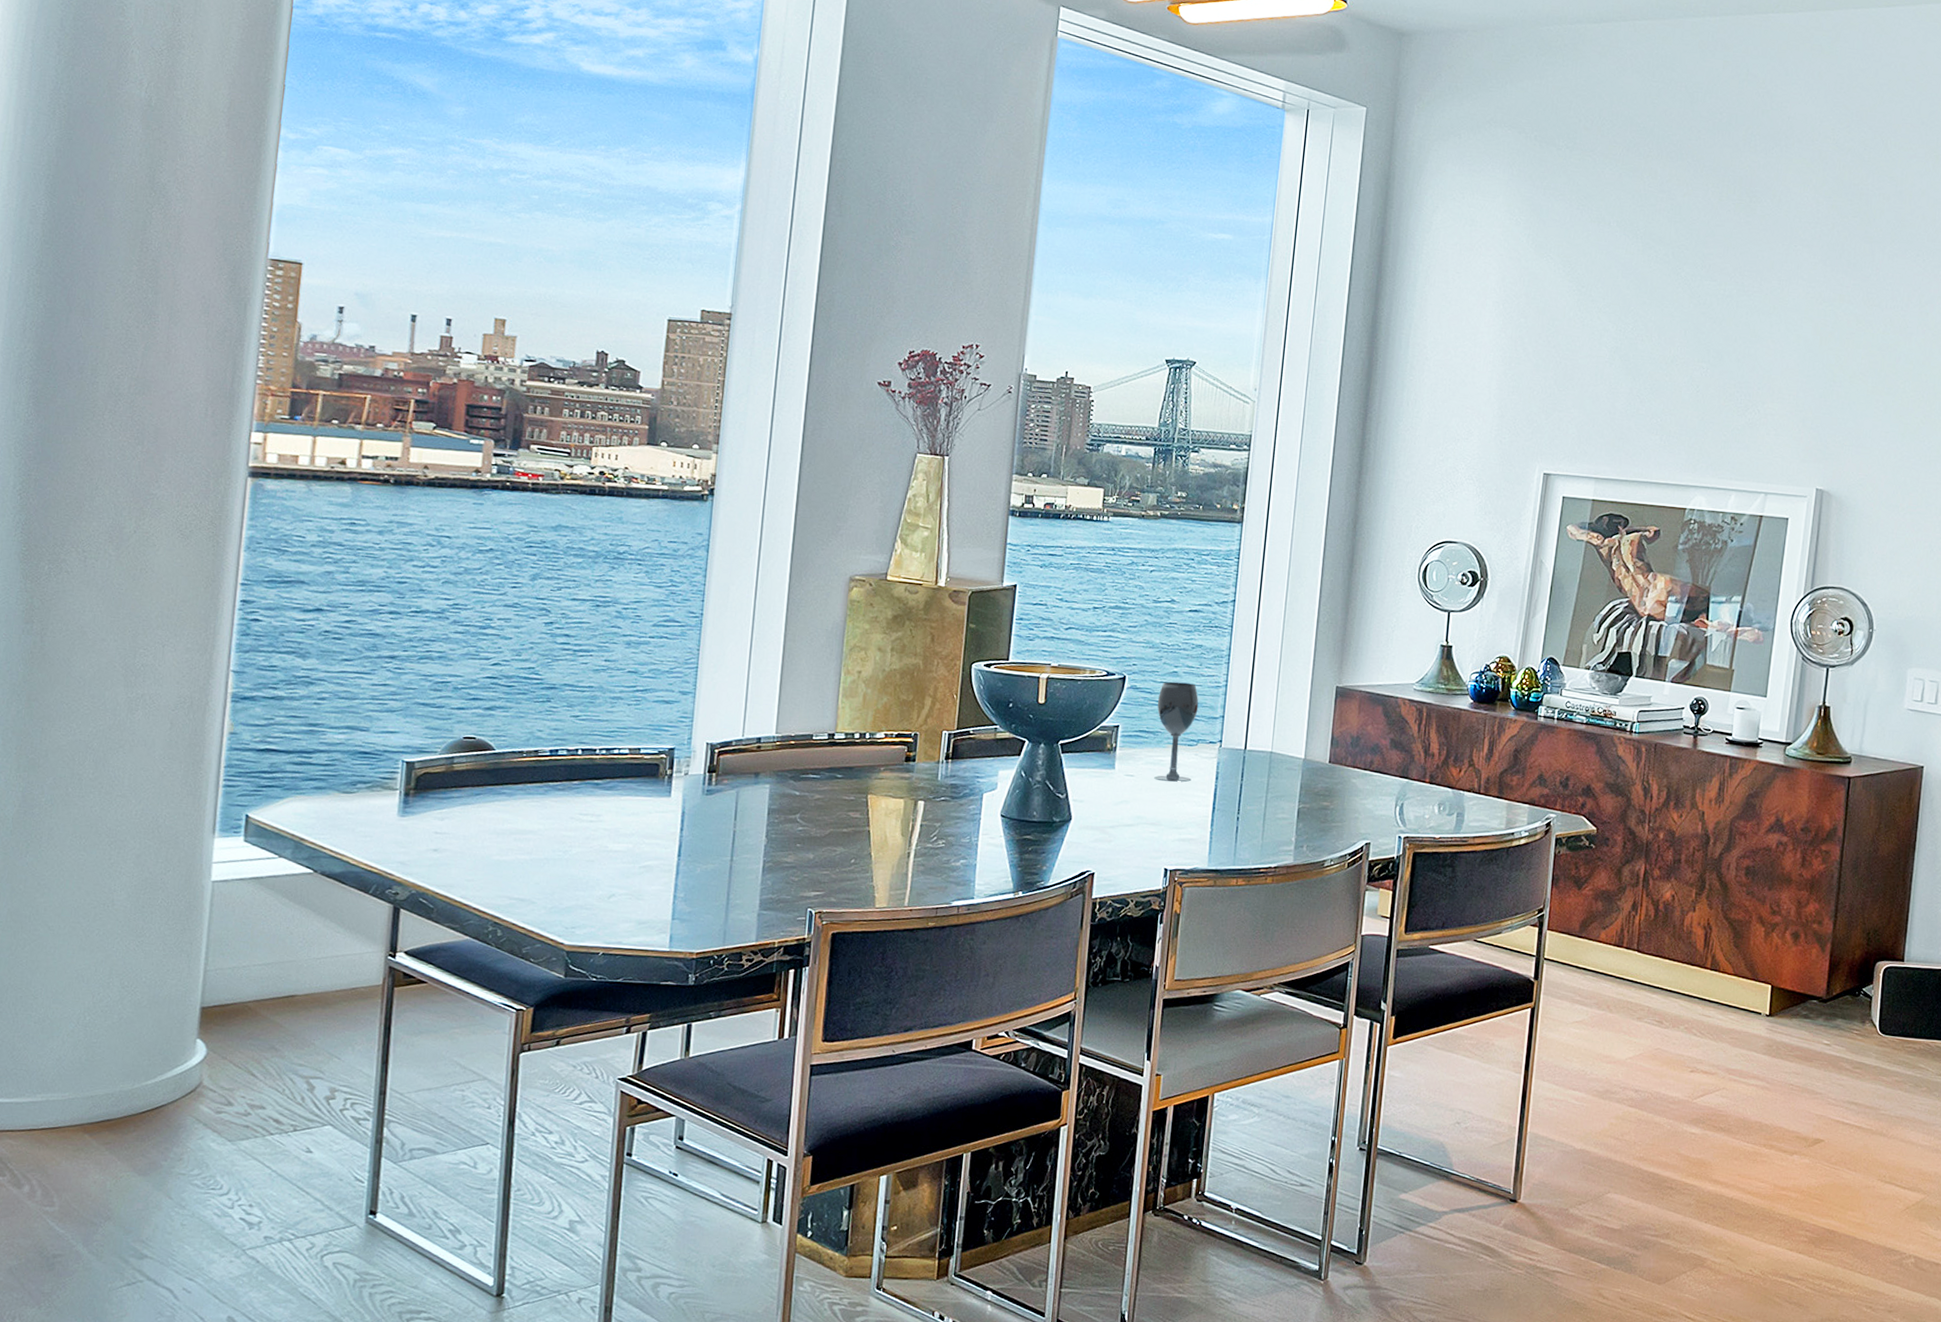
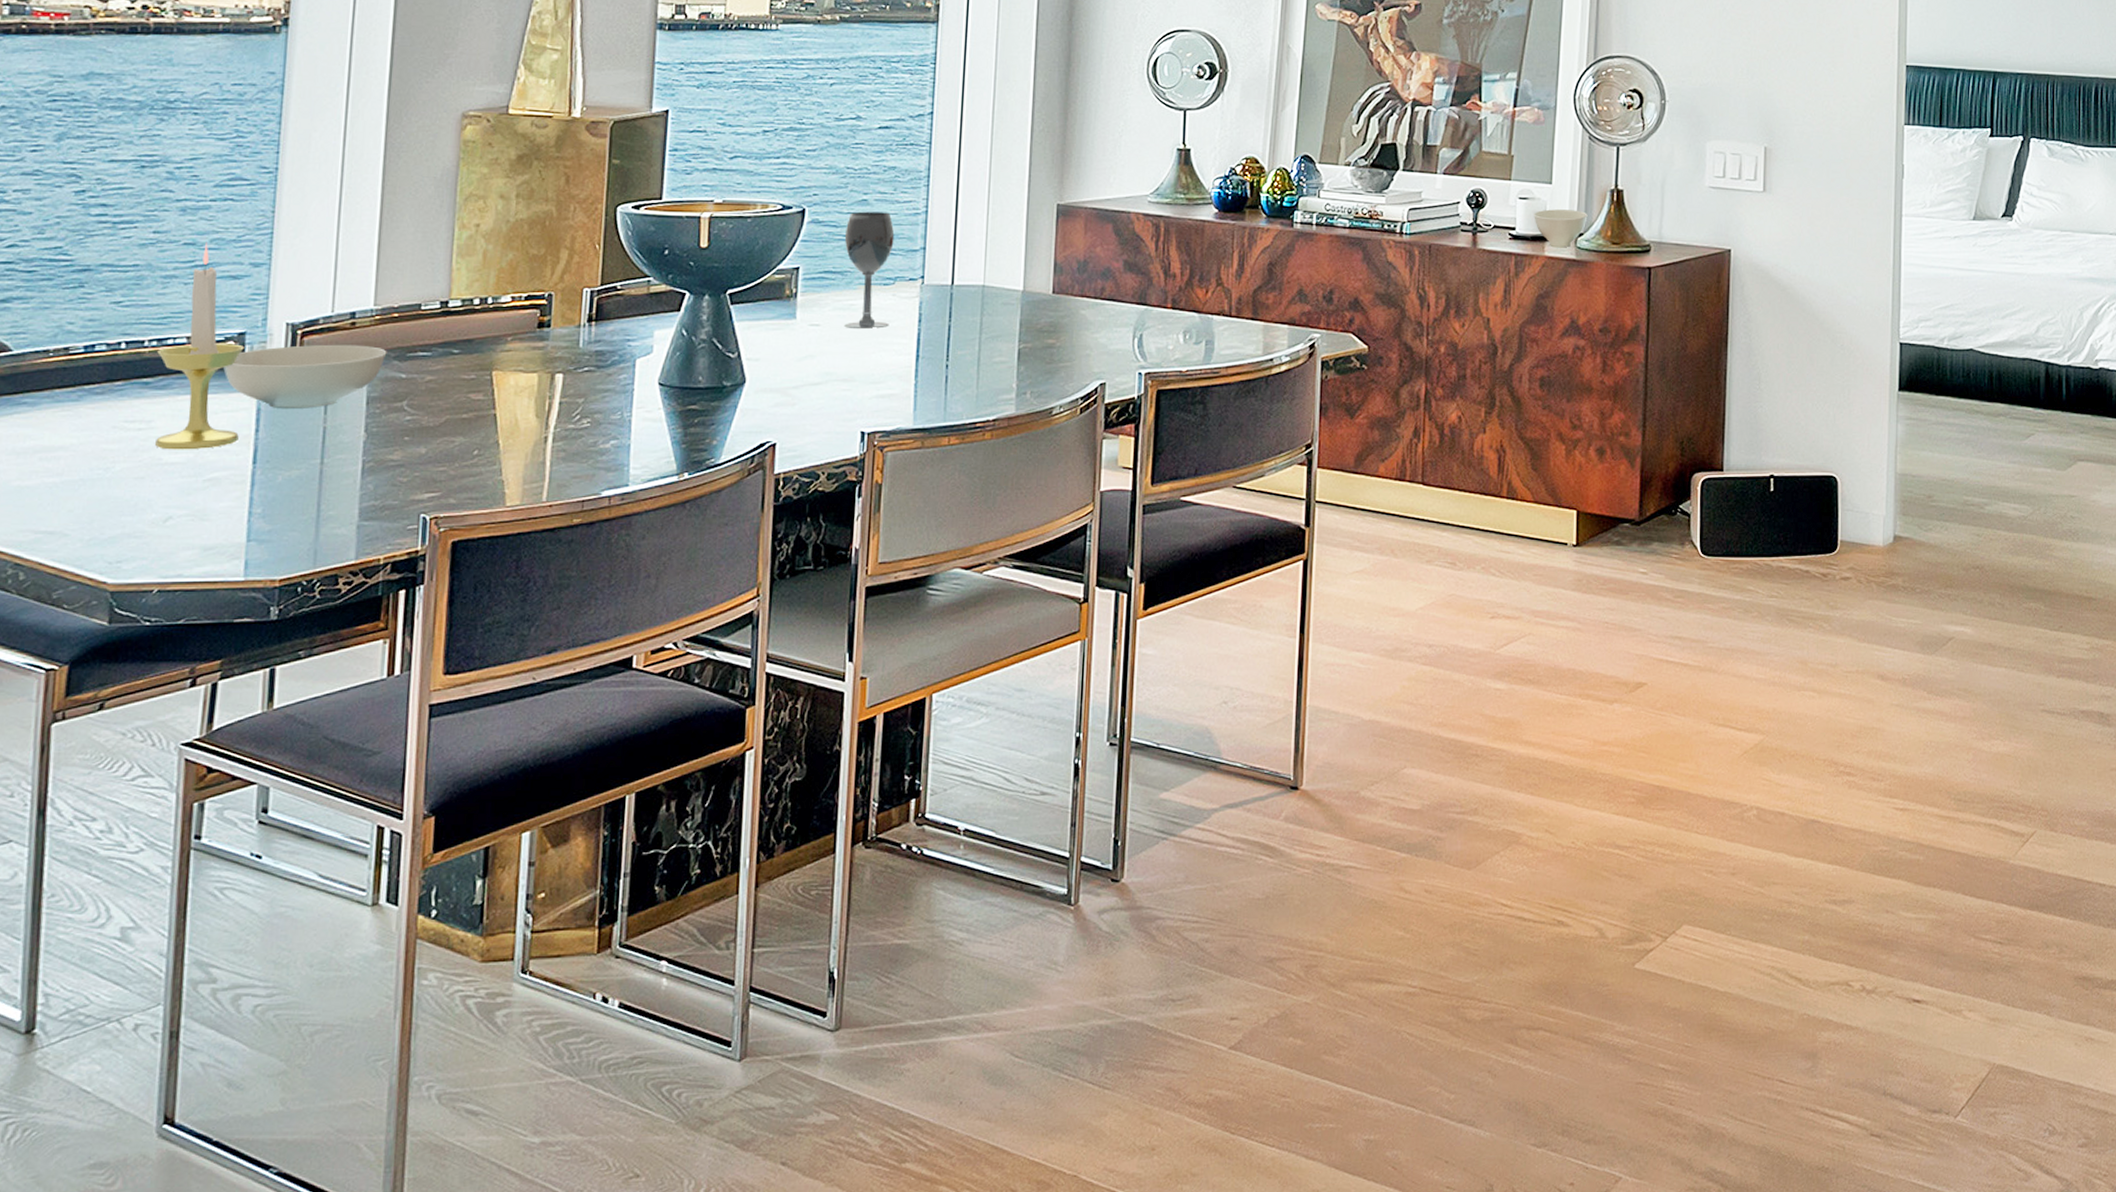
candlestick: none [603,671,674,842] -> present [155,241,245,450]
bowl: none [657,762,785,815] -> present [223,344,387,408]
bowl: none [1749,719,1797,755] -> present [1534,209,1588,248]

